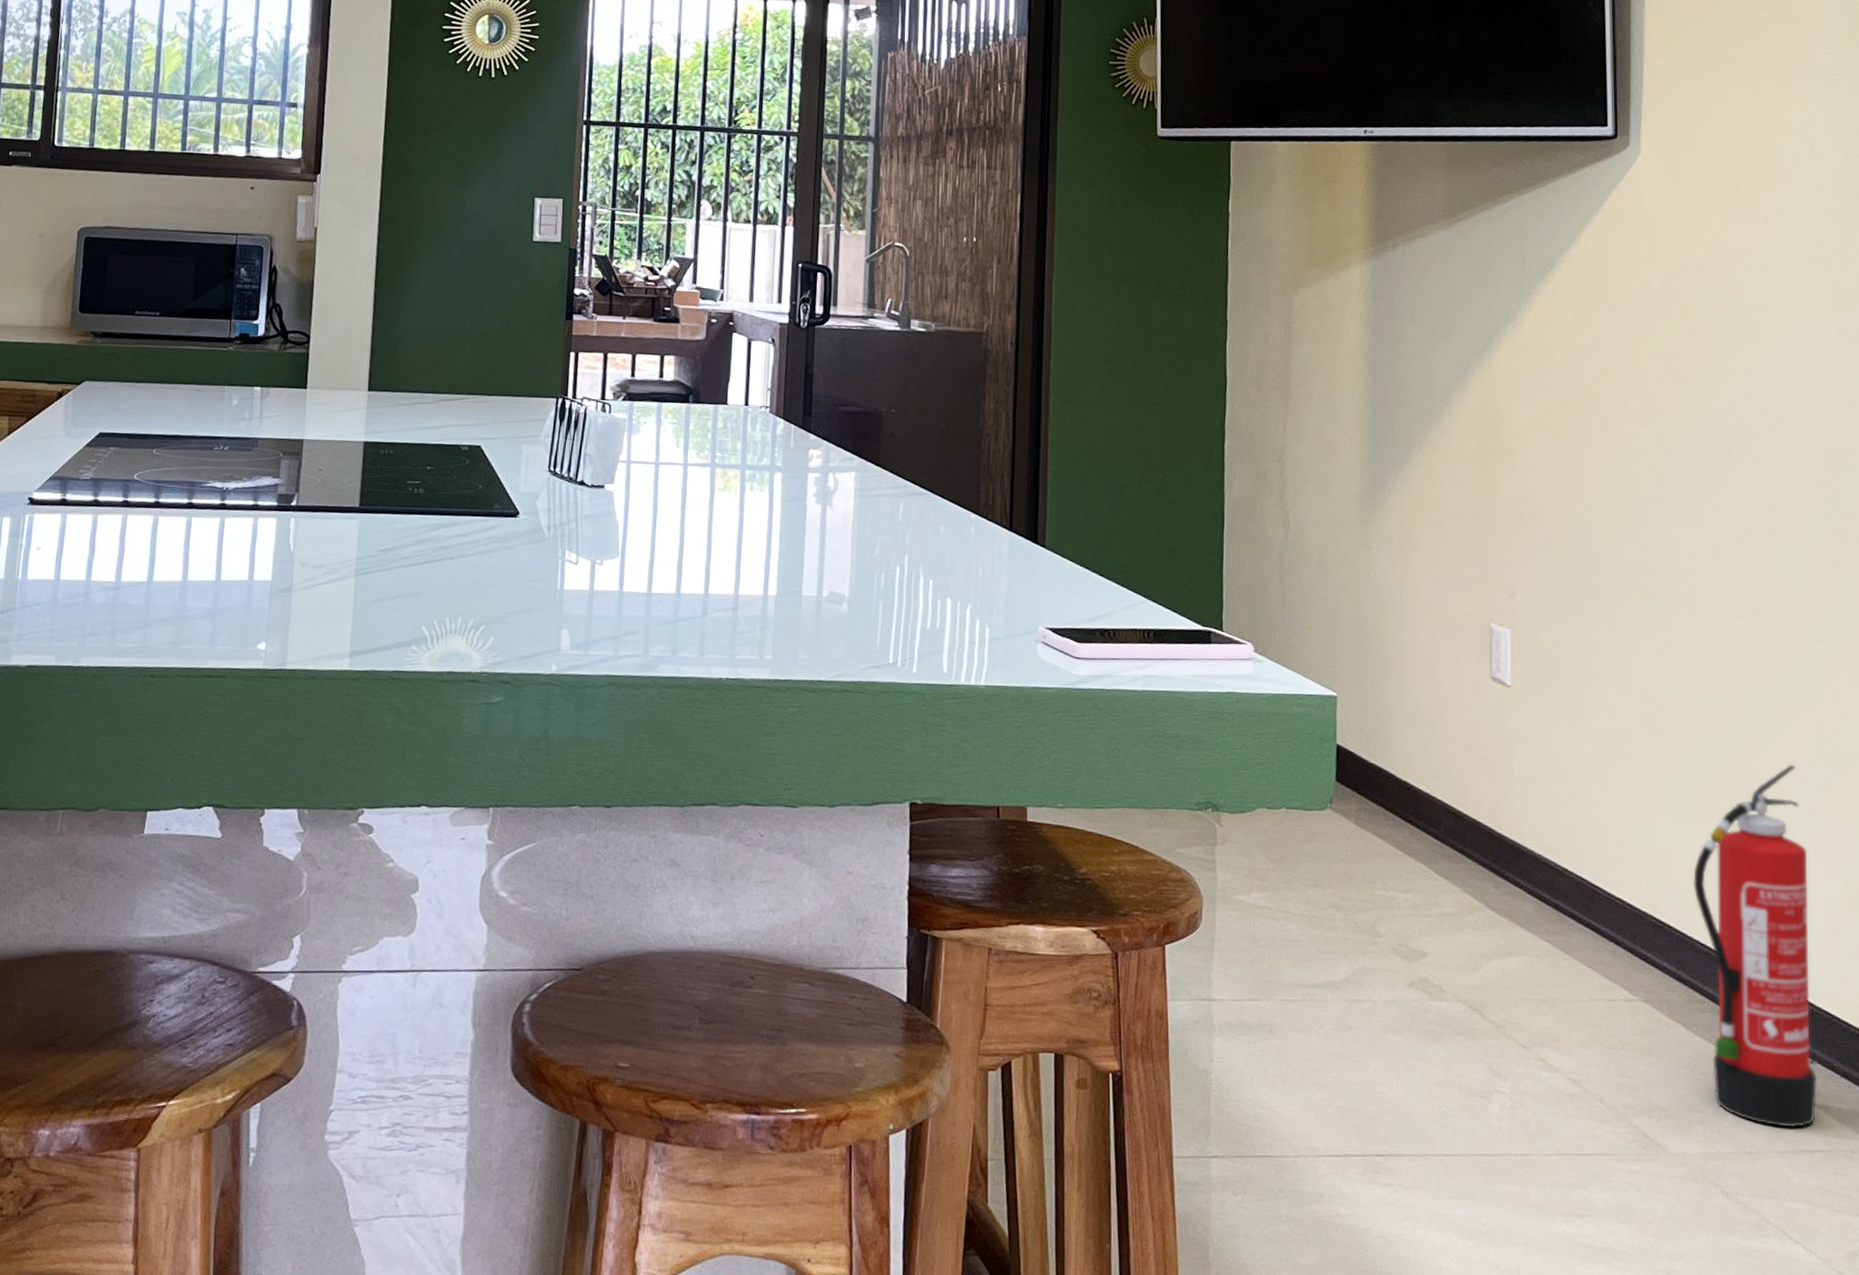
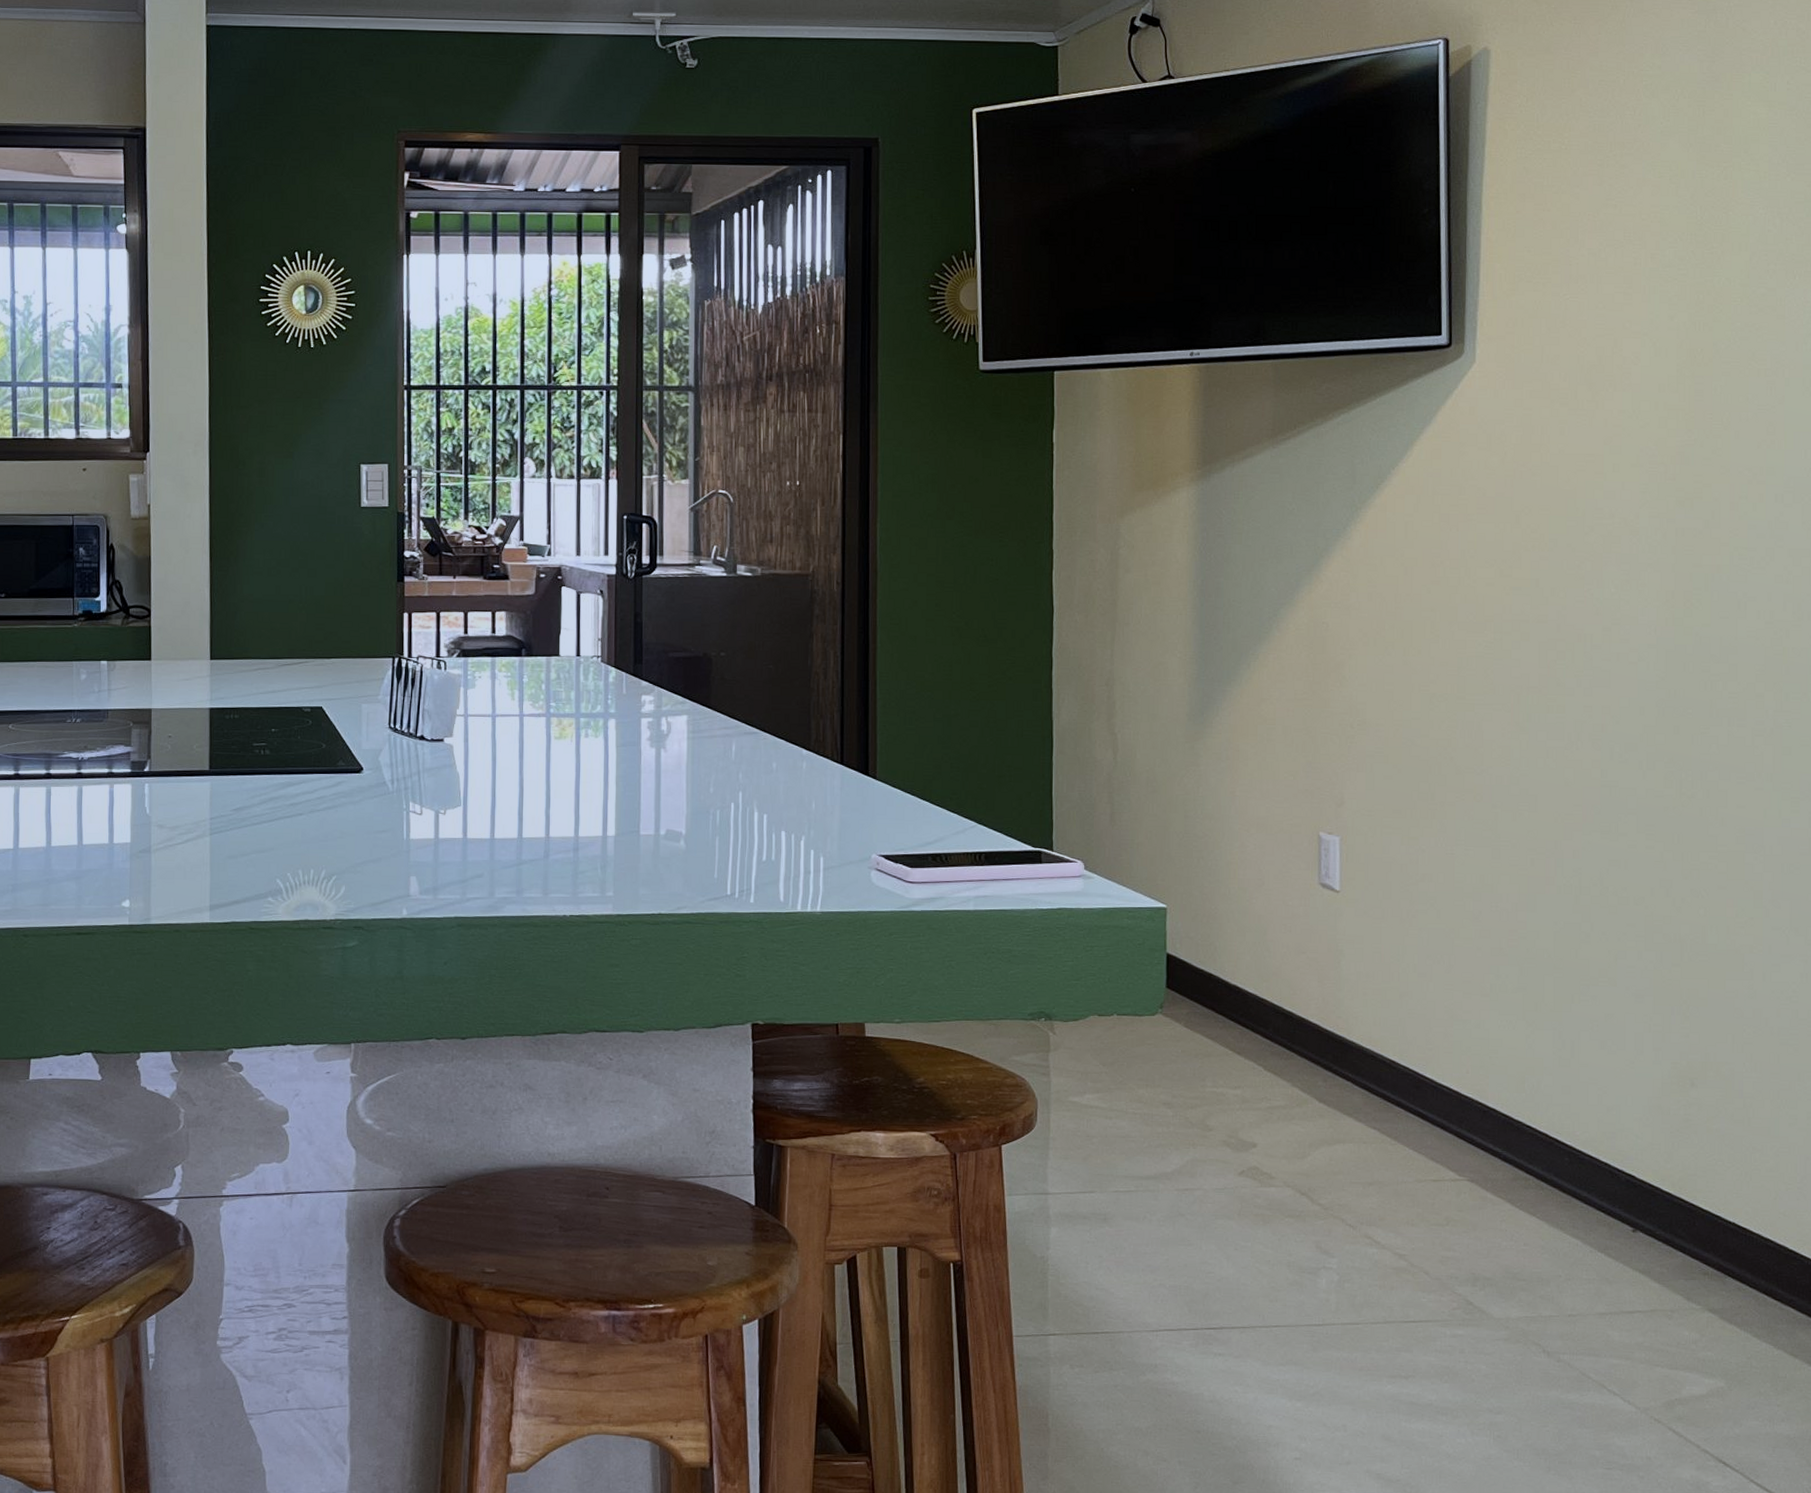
fire extinguisher: present [1693,764,1818,1128] -> none [1520,954,1640,1292]

